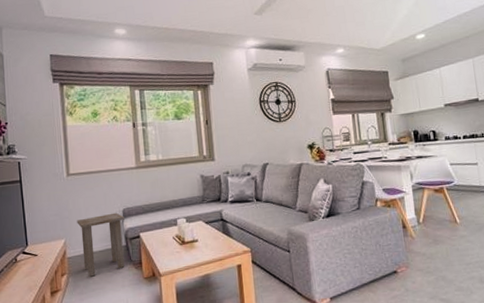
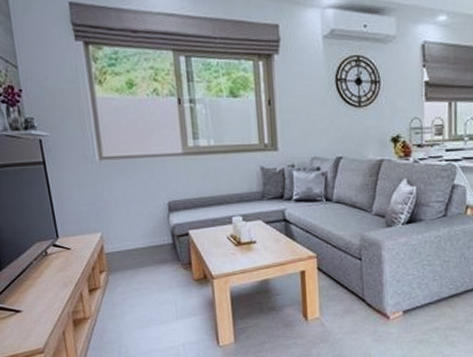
side table: present [77,212,125,277] -> none [114,205,172,276]

